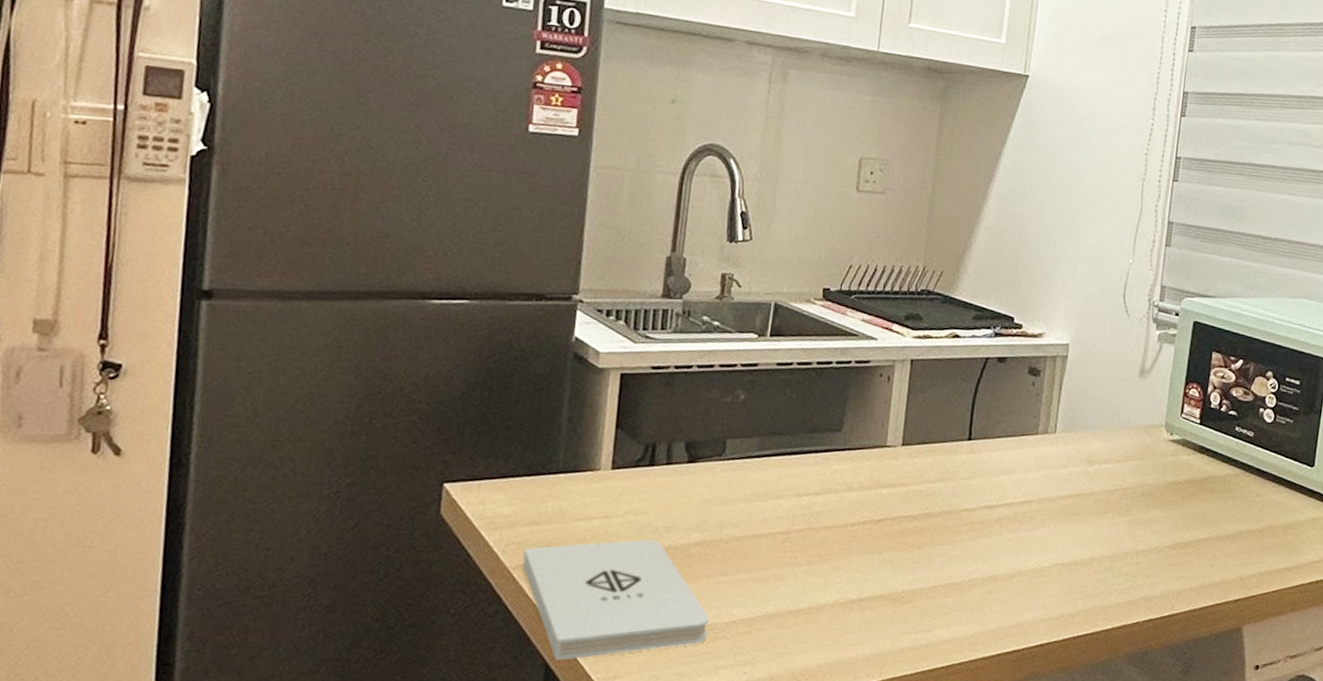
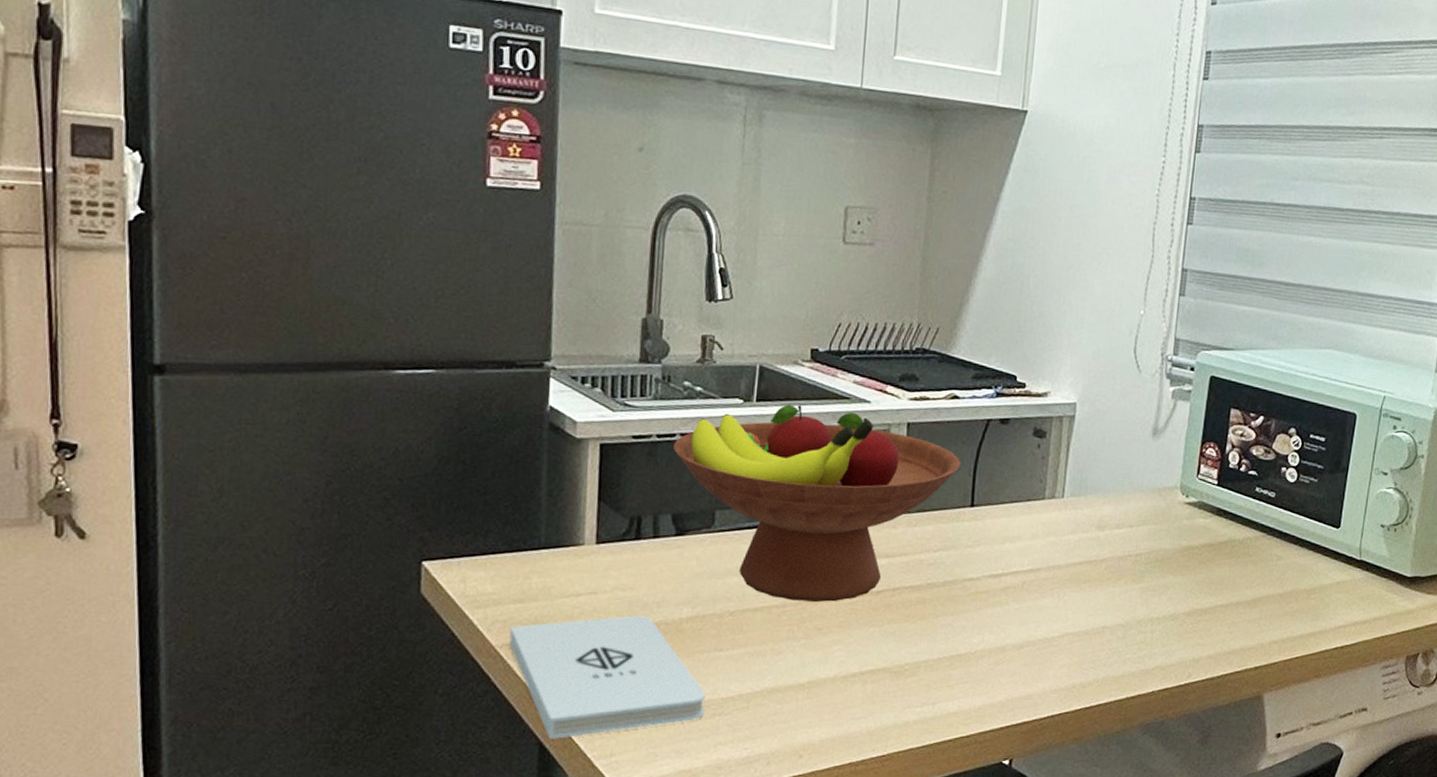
fruit bowl: none [690,340,960,530] -> present [674,404,961,603]

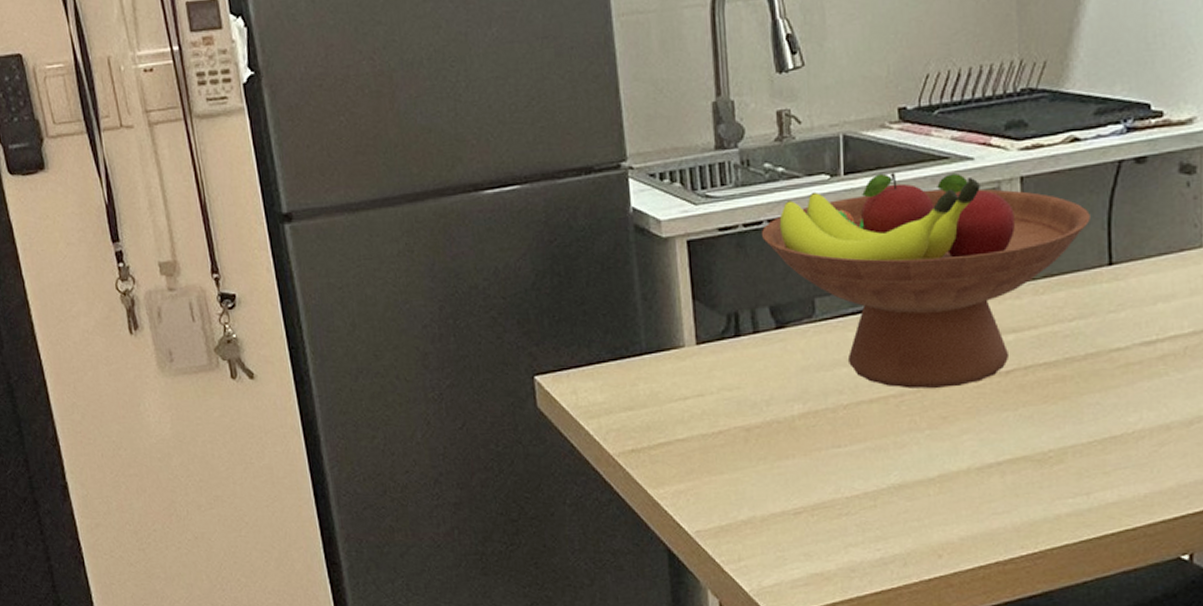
notepad: present [509,615,706,740] -> none [624,415,830,546]

